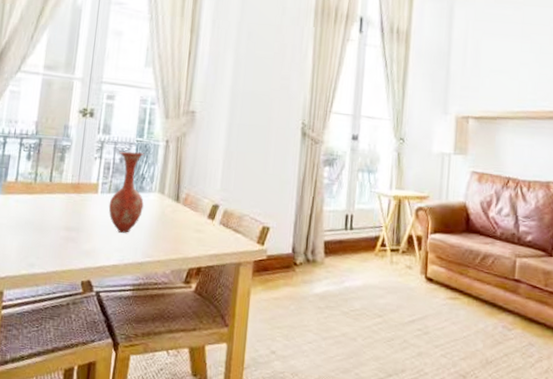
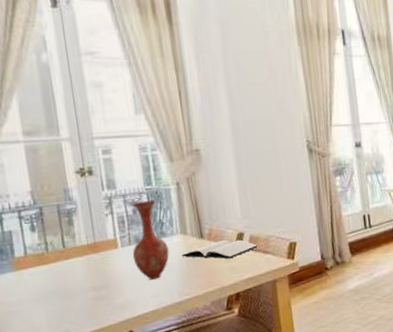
book: none [154,208,230,230] -> present [181,239,258,259]

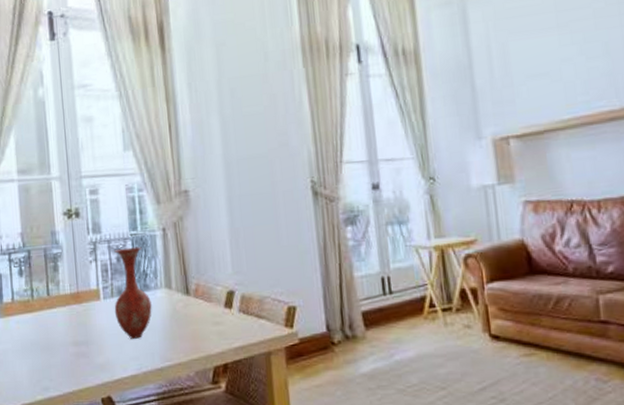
book: present [181,239,258,259] -> none [165,298,250,322]

